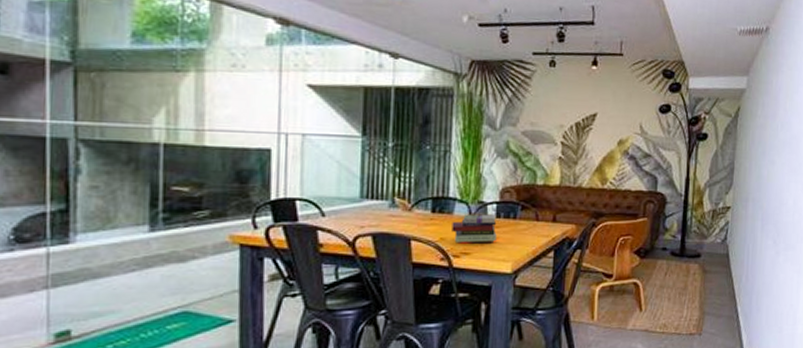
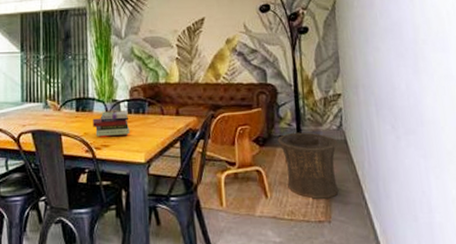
basket: none [660,244,719,312] -> present [277,132,339,199]

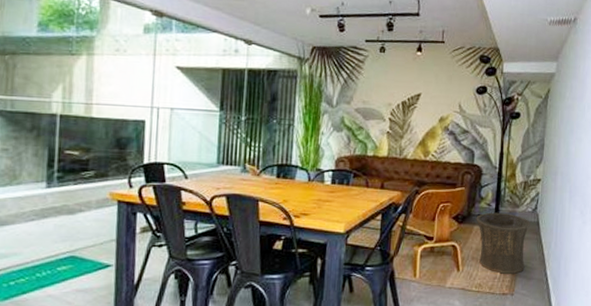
books: present [93,111,130,137] -> none [293,180,332,206]

